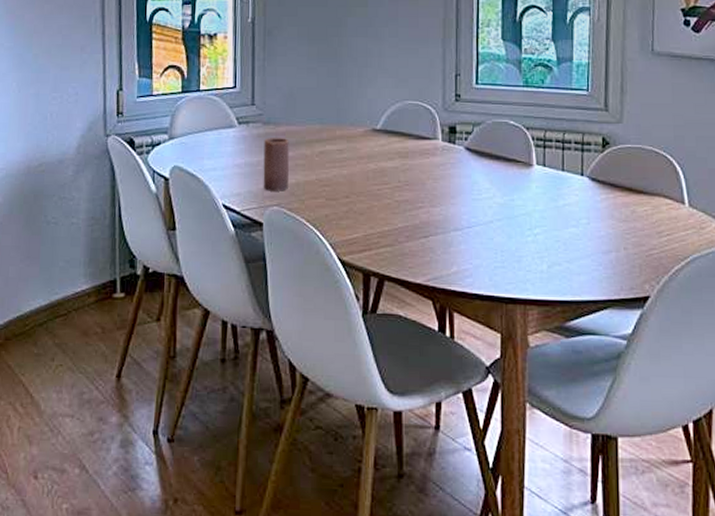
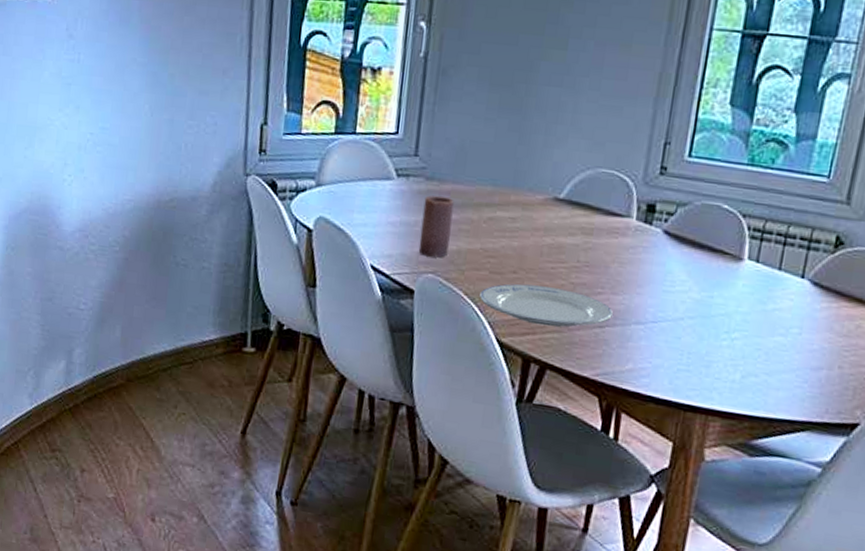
plate: none [320,206,434,242] -> present [479,283,613,327]

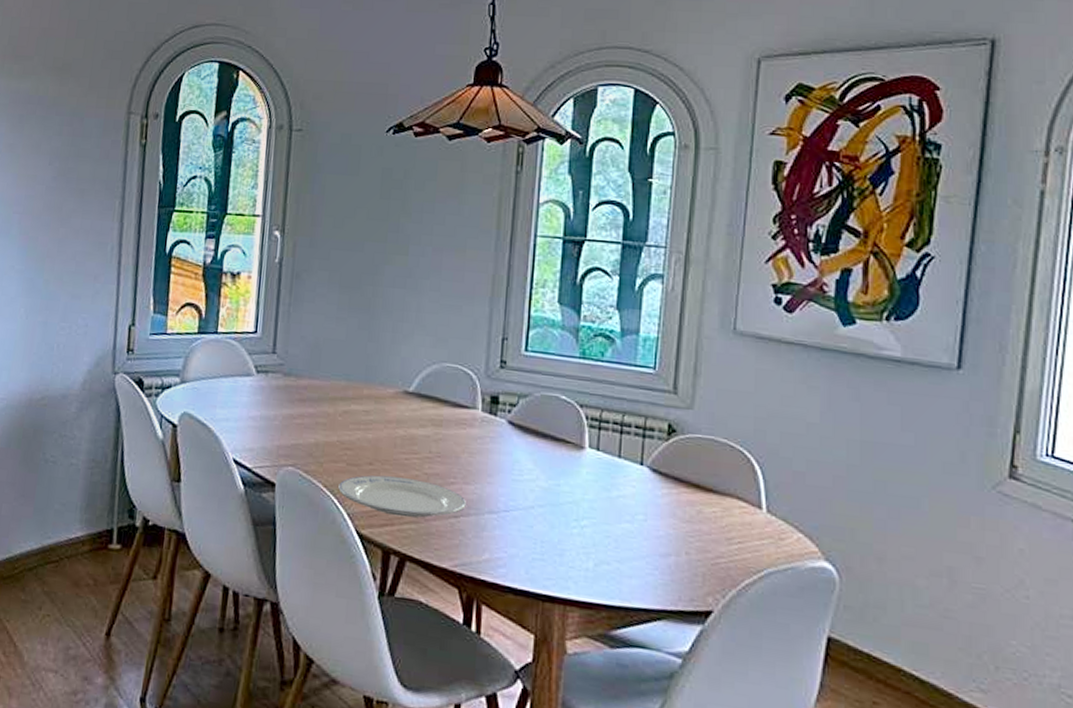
candle: present [418,195,454,258] -> none [278,390,311,451]

